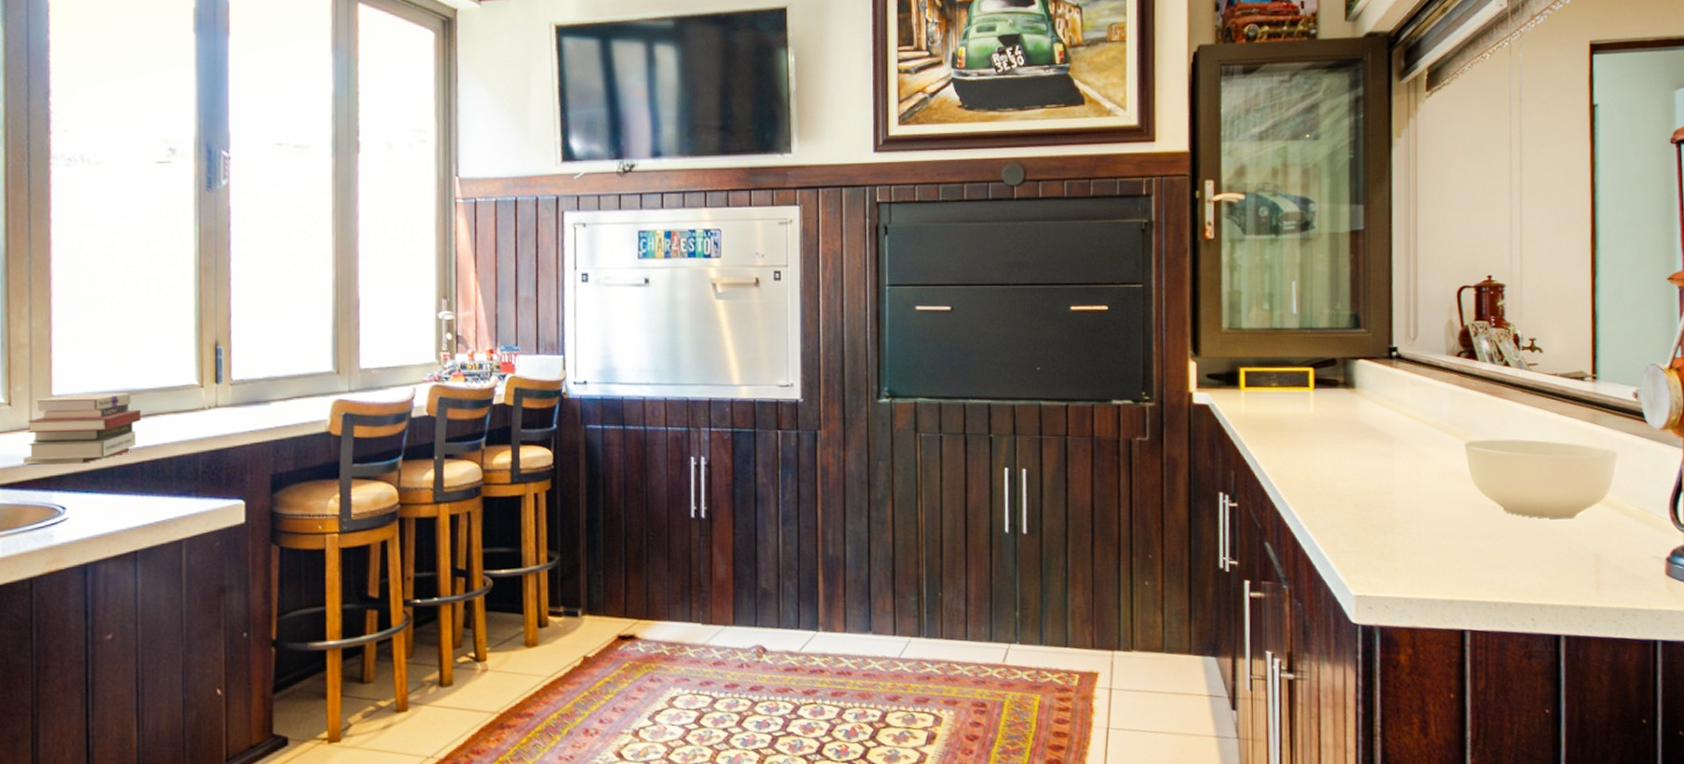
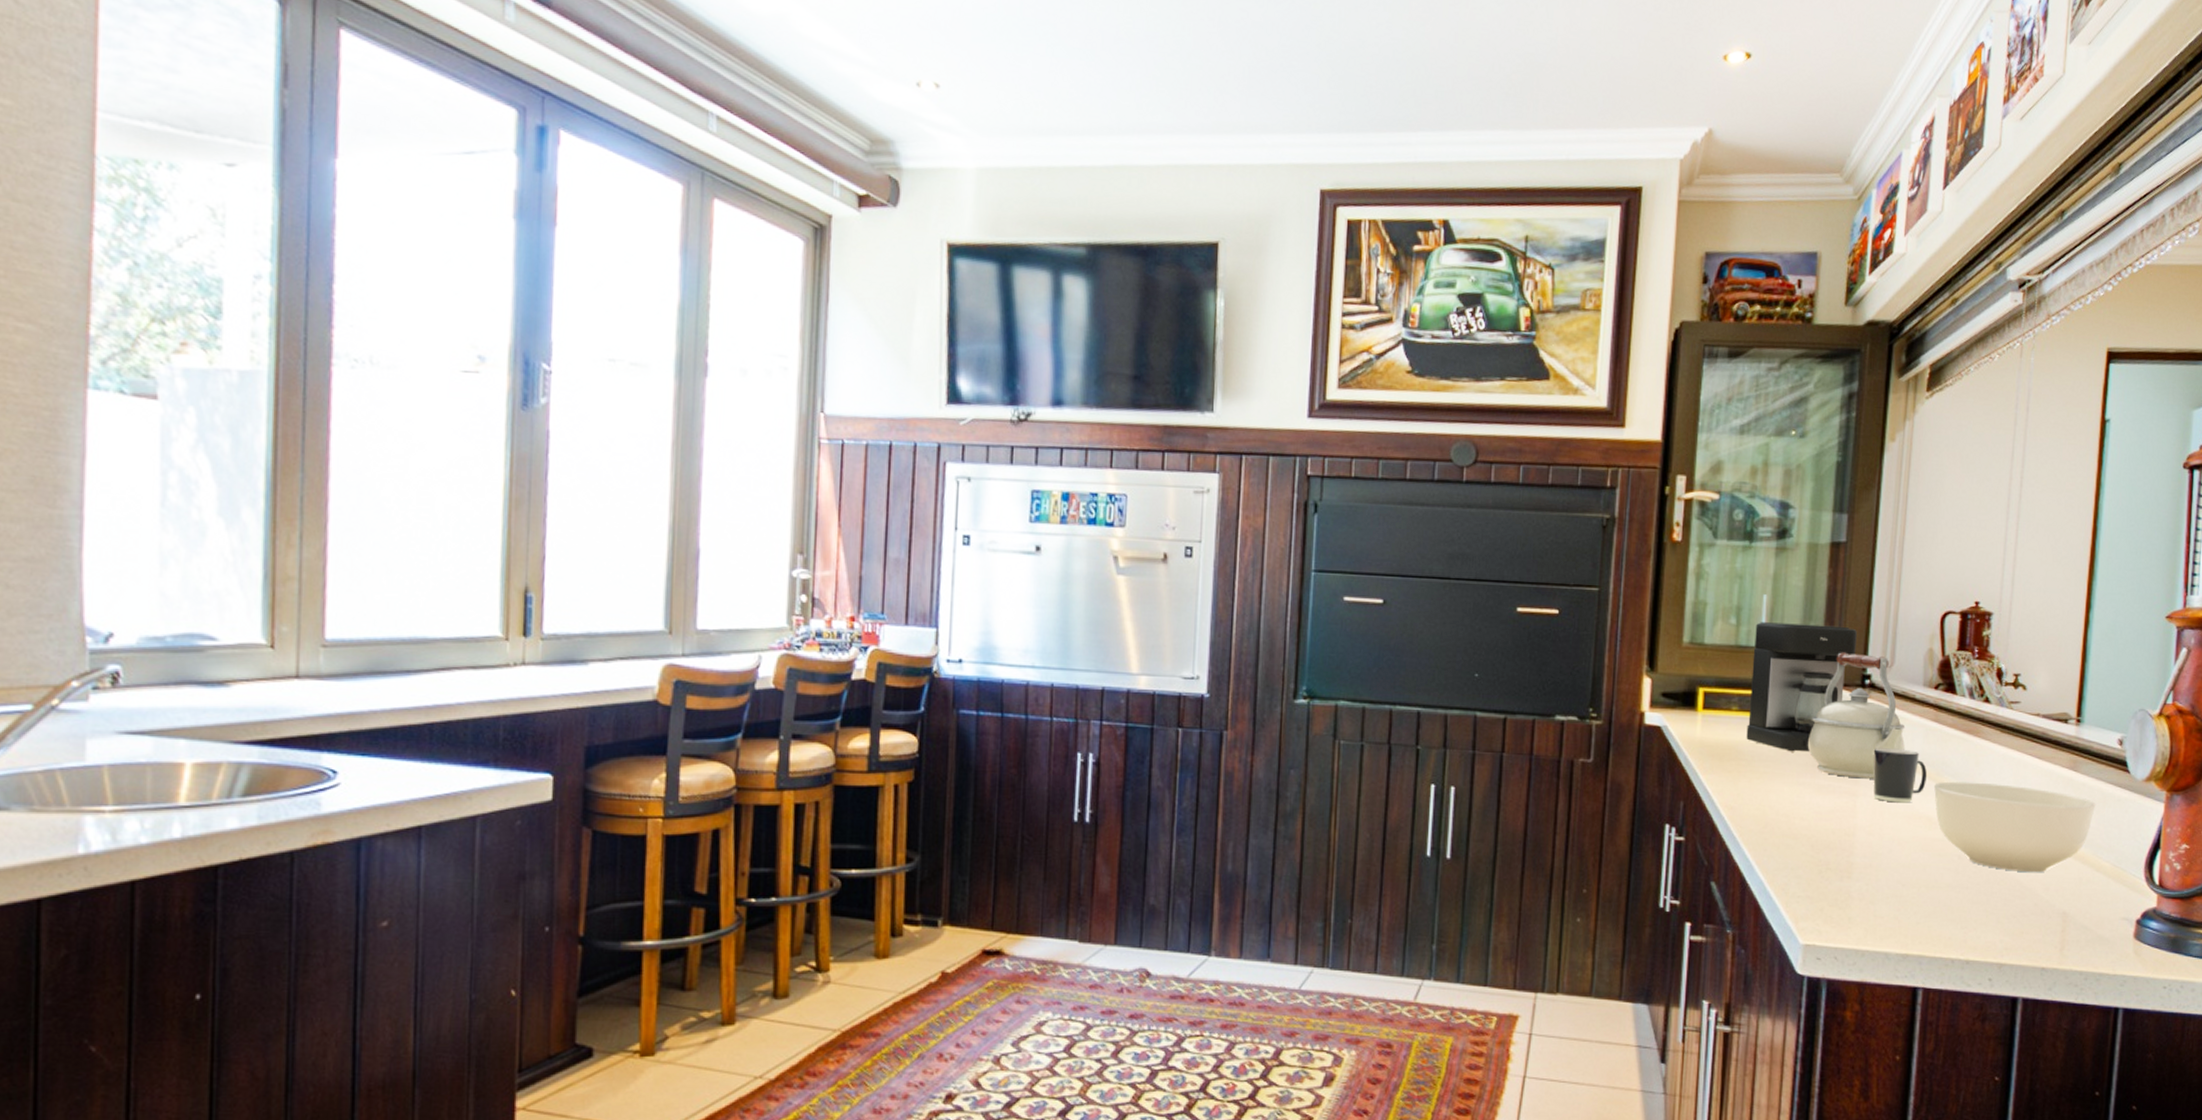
books: present [22,393,142,464] -> none [286,639,433,721]
coffee maker: none [1287,305,1381,421] -> present [1746,622,1857,752]
kettle: none [1343,328,1435,442] -> present [1807,652,1906,779]
mug: none [1405,412,1458,462] -> present [1873,748,1928,803]

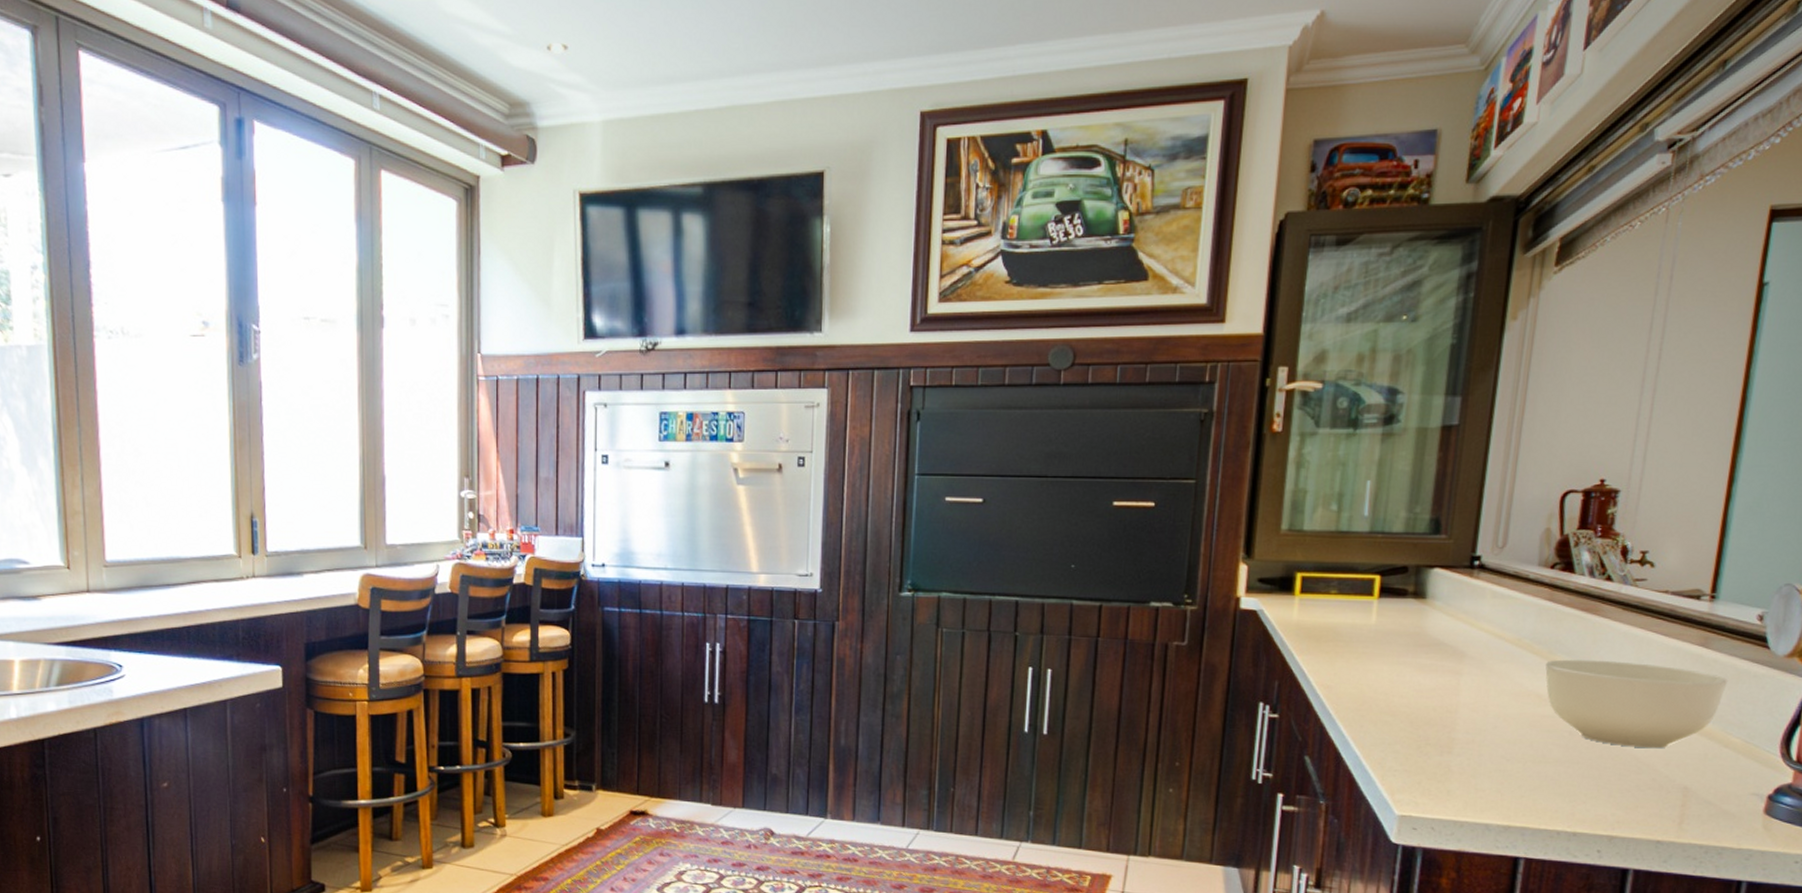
coffee maker: present [1746,622,1857,752] -> none [1345,507,1467,633]
kettle: present [1807,652,1906,779] -> none [1409,534,1517,658]
mug: present [1873,748,1928,803] -> none [1479,627,1539,681]

